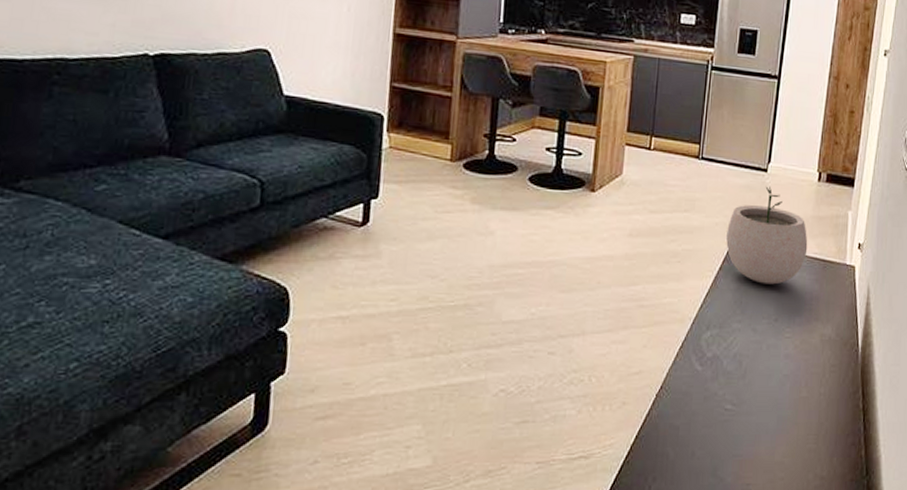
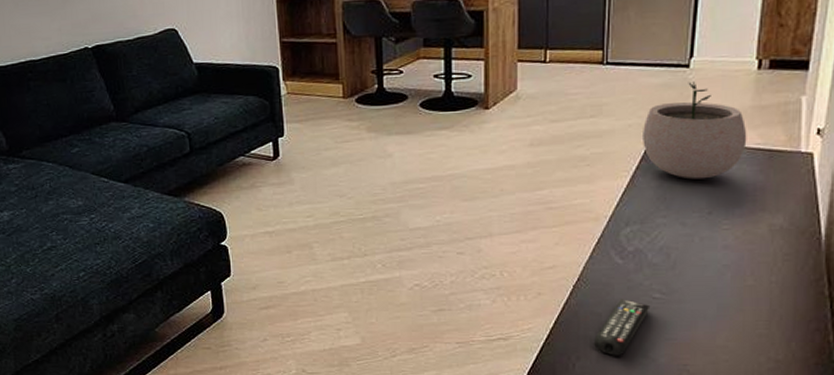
remote control: none [670,410,723,476] -> present [594,299,651,356]

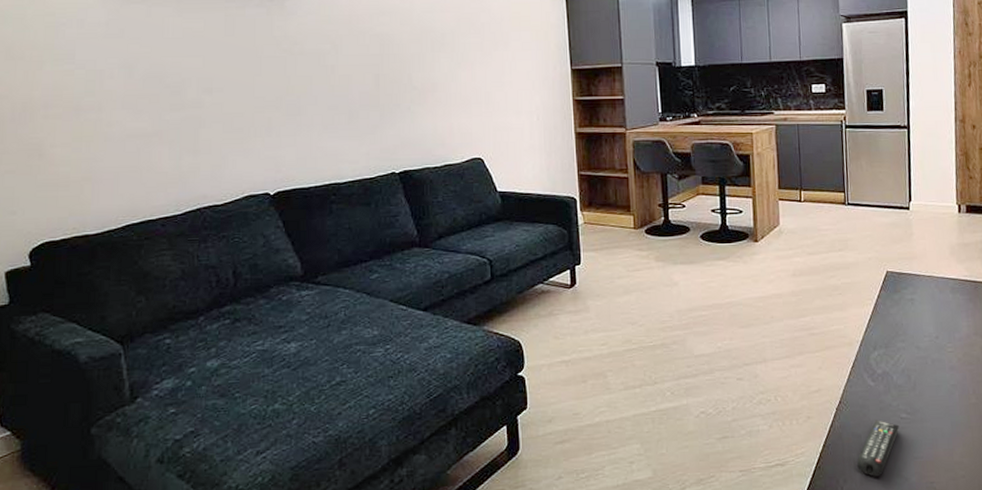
plant pot: present [643,81,747,180] -> none [880,222,958,307]

